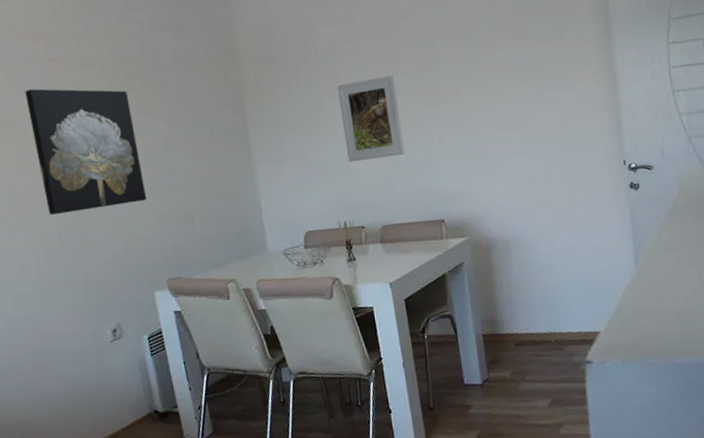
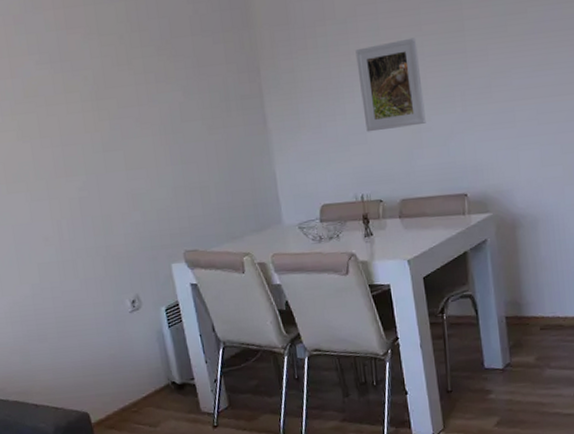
wall art: present [25,89,147,216] -> none [45,57,164,186]

